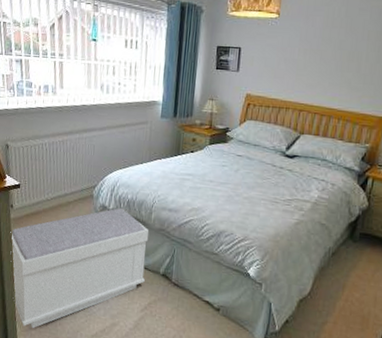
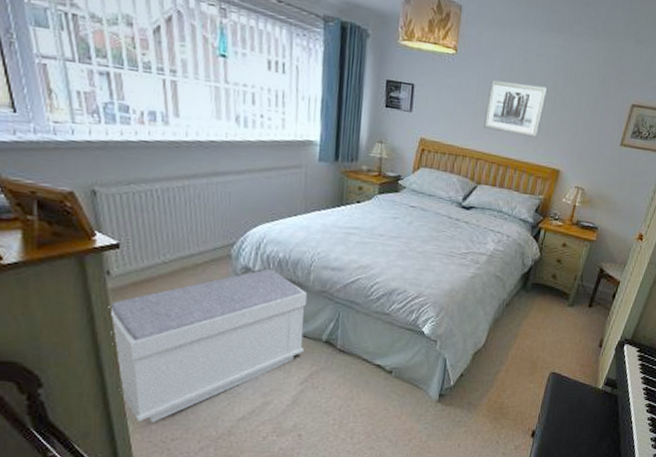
wall art: none [305,37,372,87] -> present [483,80,548,138]

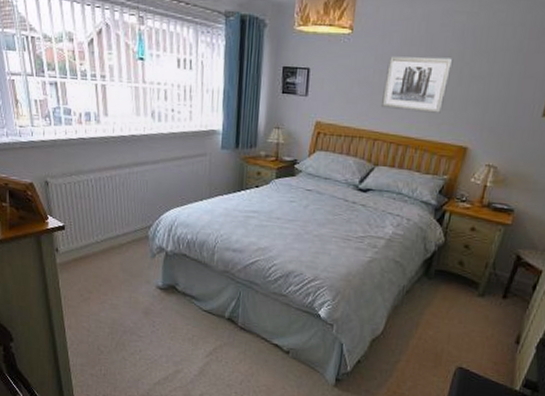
bench: present [108,269,308,423] -> none [57,249,212,380]

